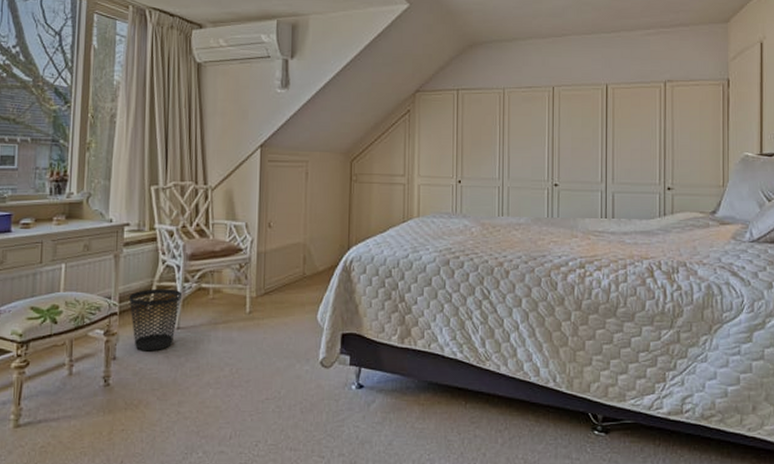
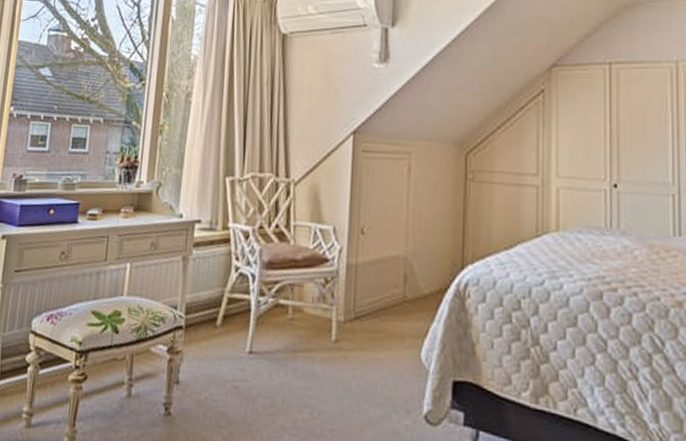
wastebasket: present [129,288,183,352] -> none [196,300,257,379]

